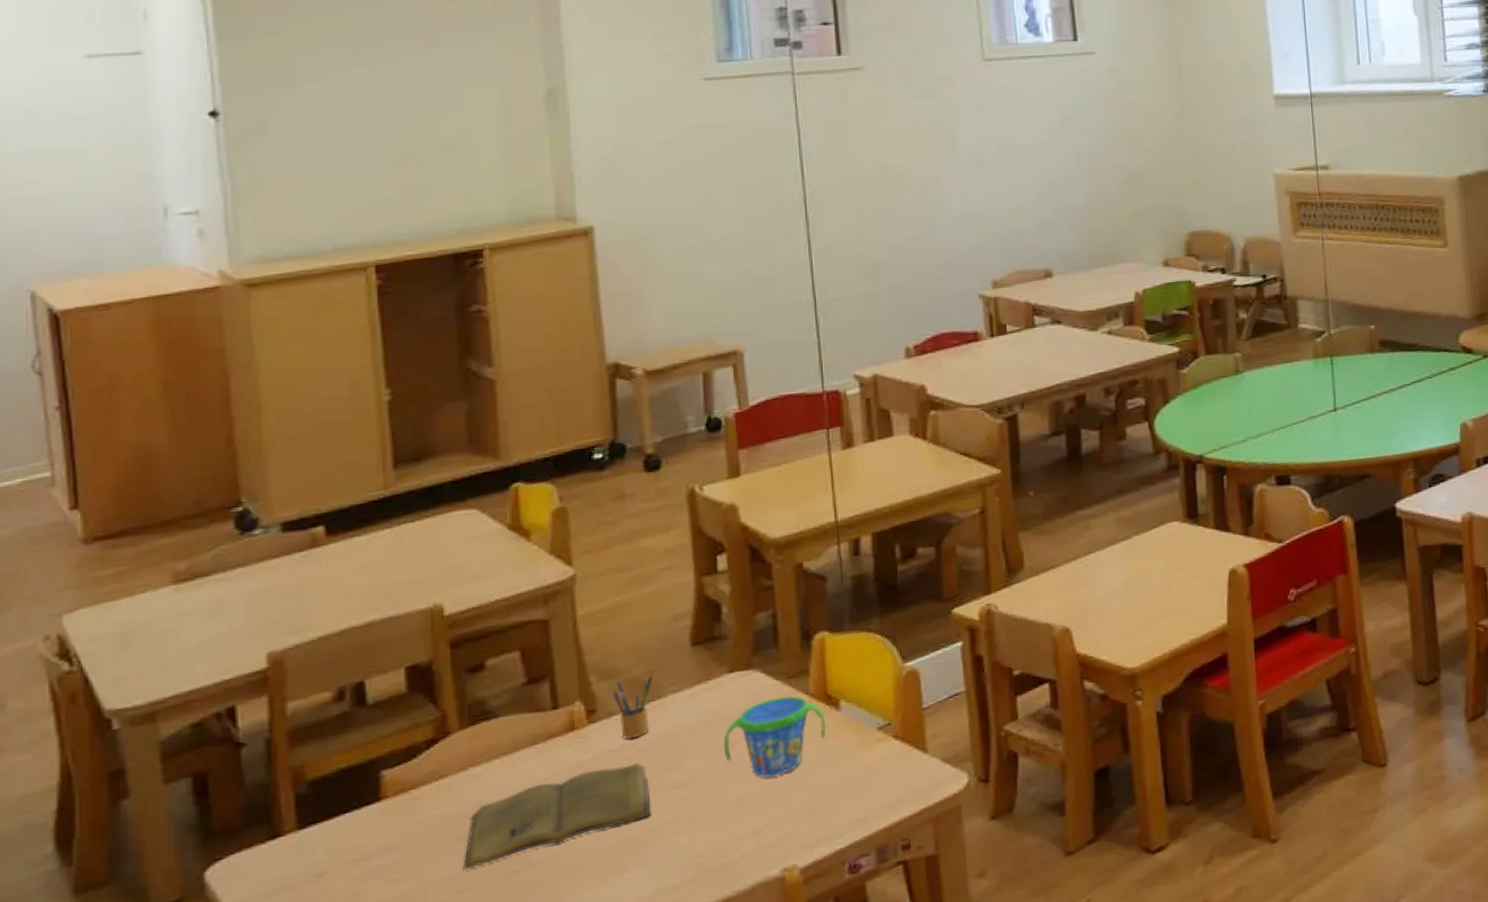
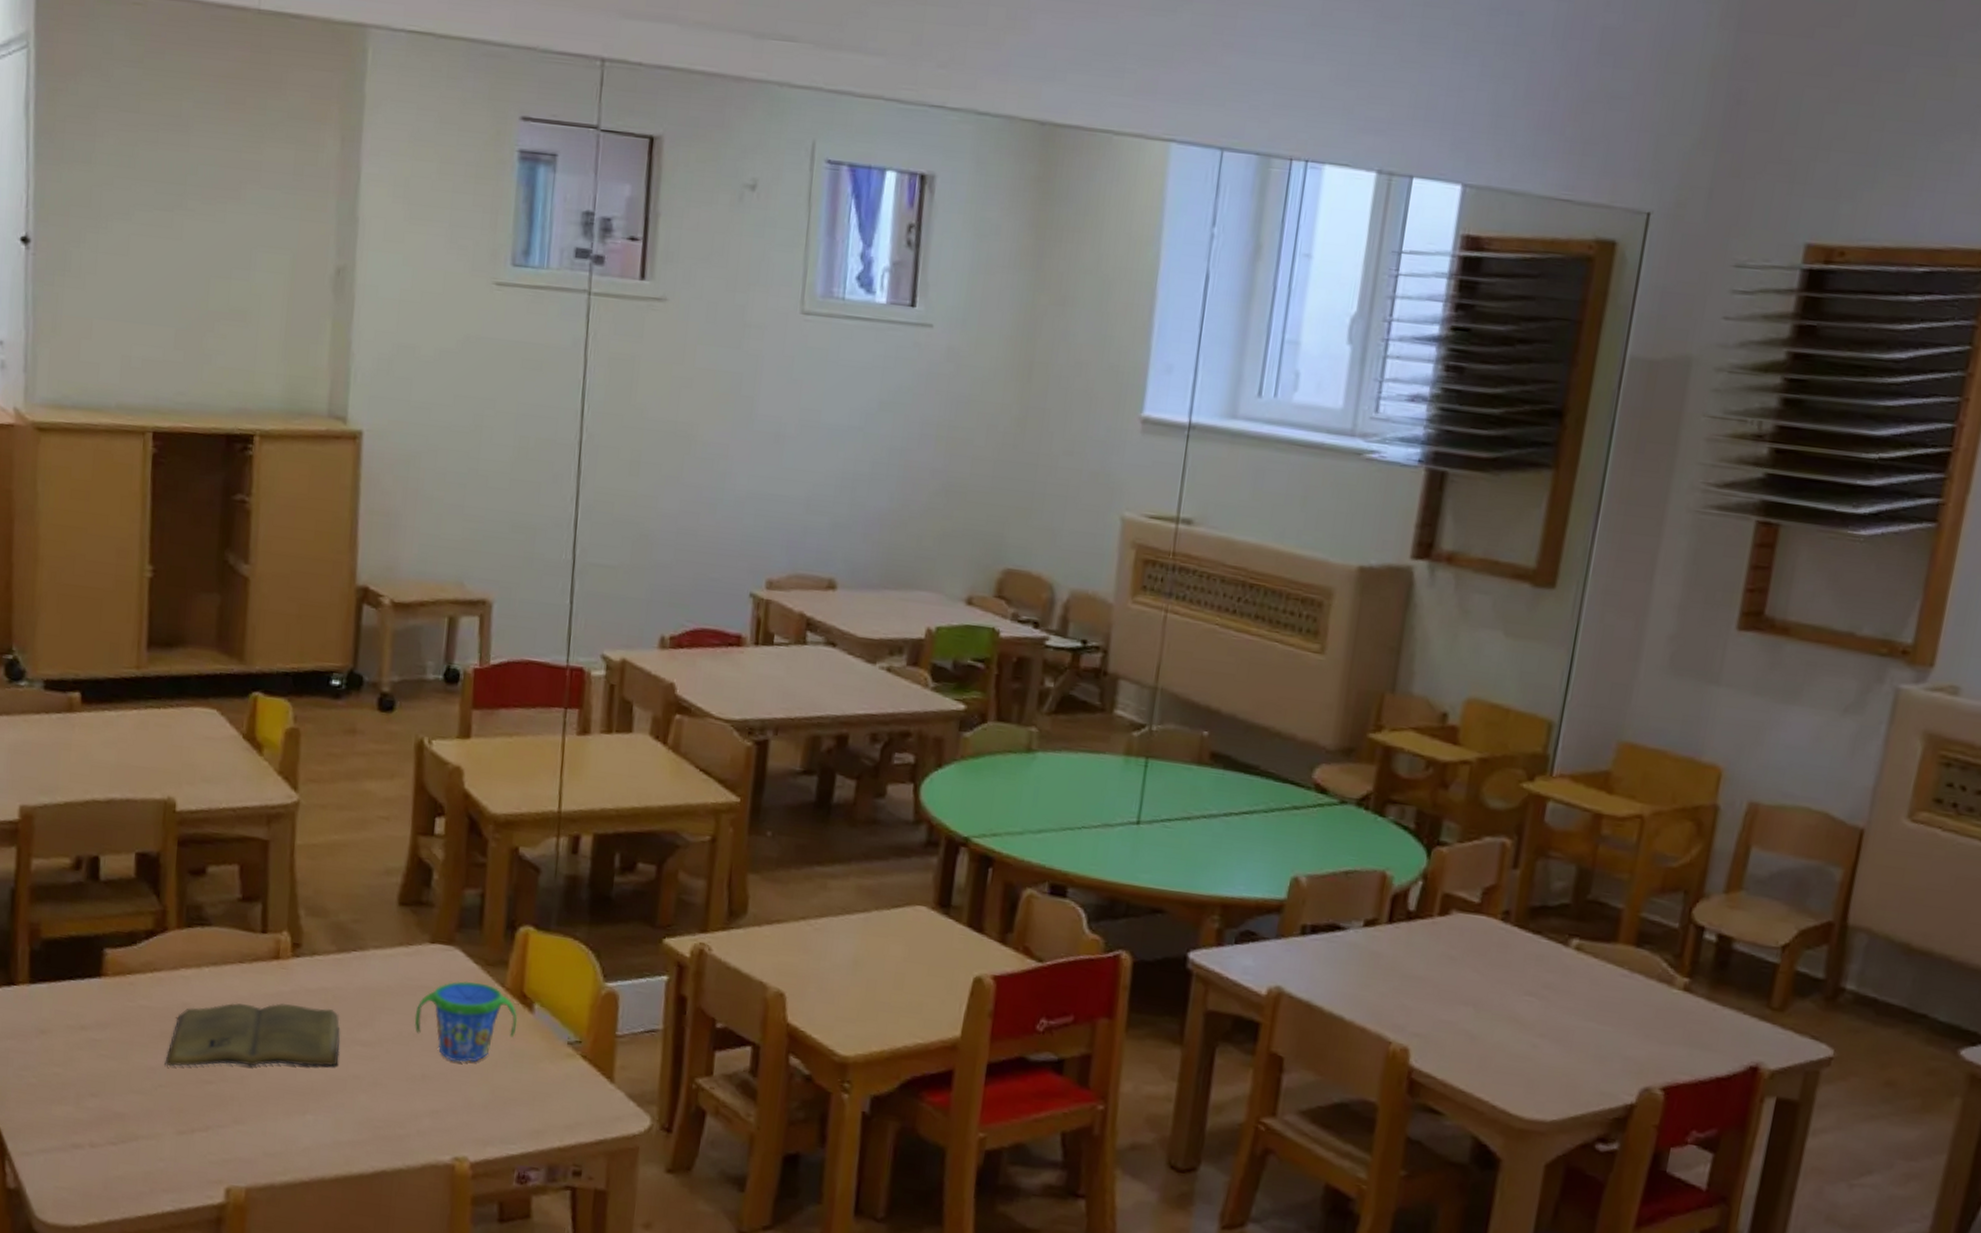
pencil box: present [607,673,653,739] -> none [314,919,358,984]

